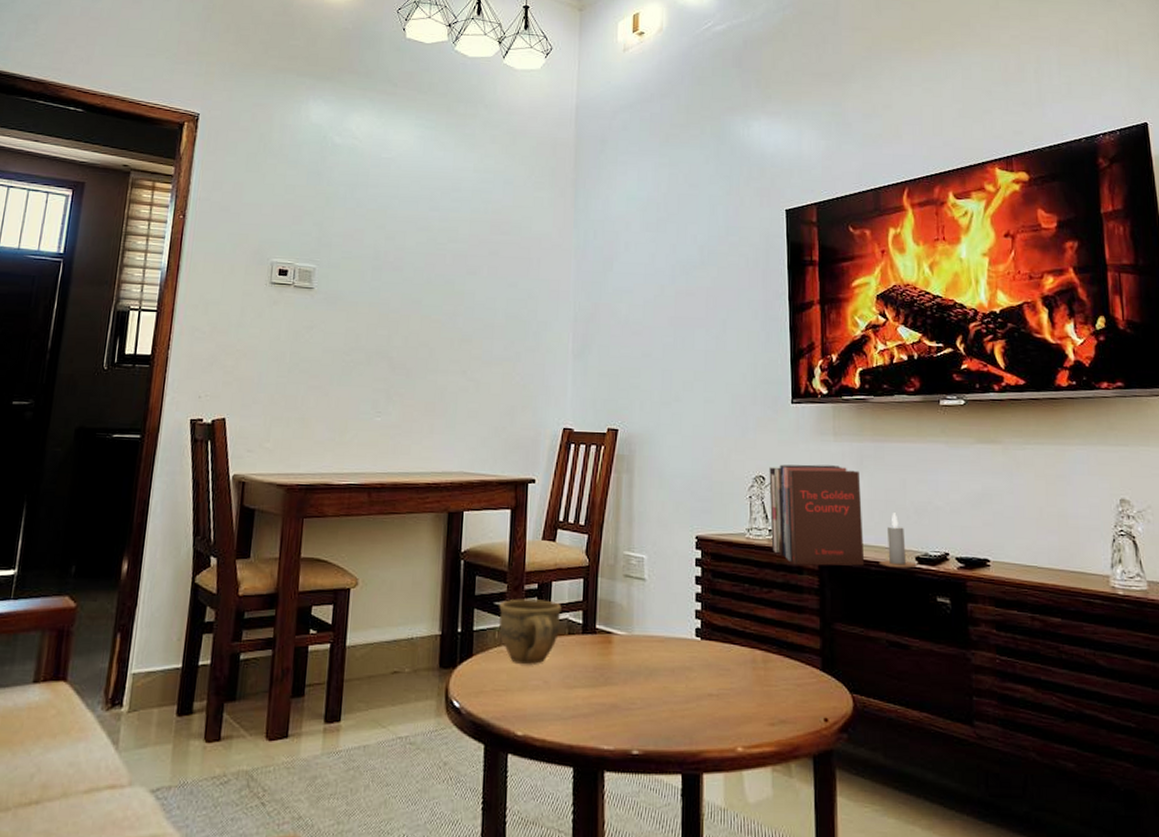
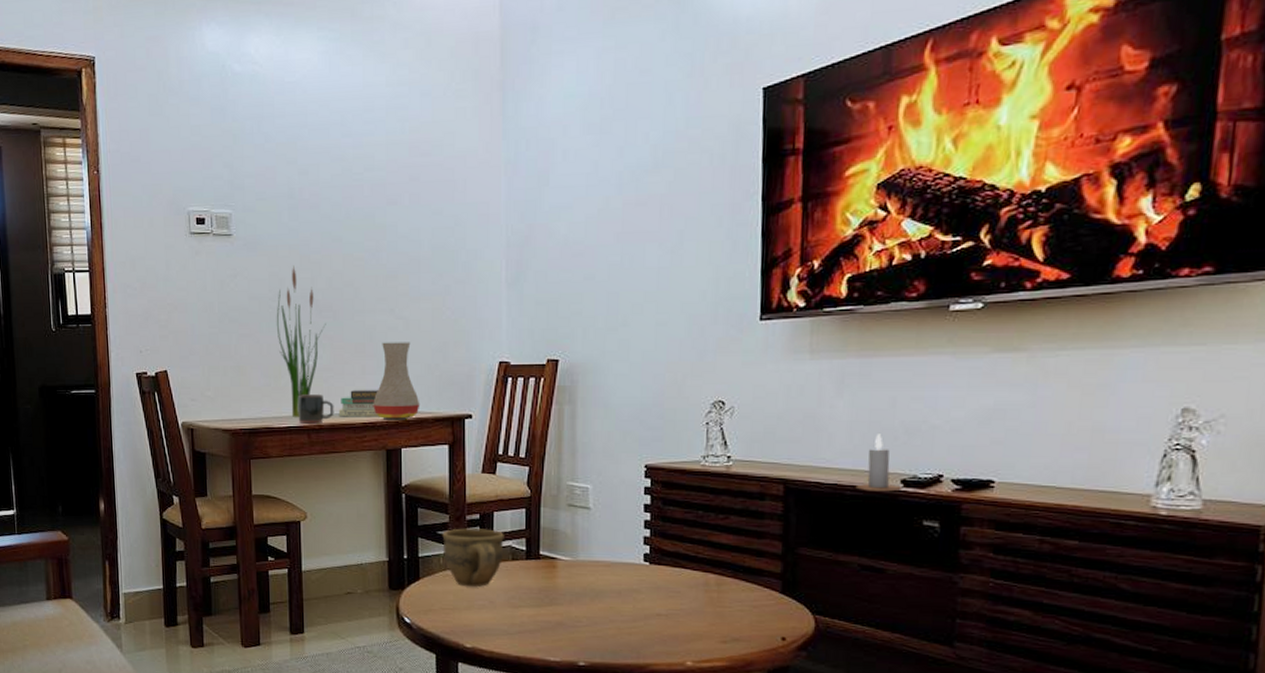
plant: none [347,322,398,476] -> present [276,265,326,418]
mug: none [360,450,399,482] -> present [297,393,334,424]
books: none [402,448,445,477] -> present [338,389,378,417]
vase: none [438,402,486,482] -> present [373,342,420,420]
books: present [769,464,865,567] -> none [729,386,840,492]

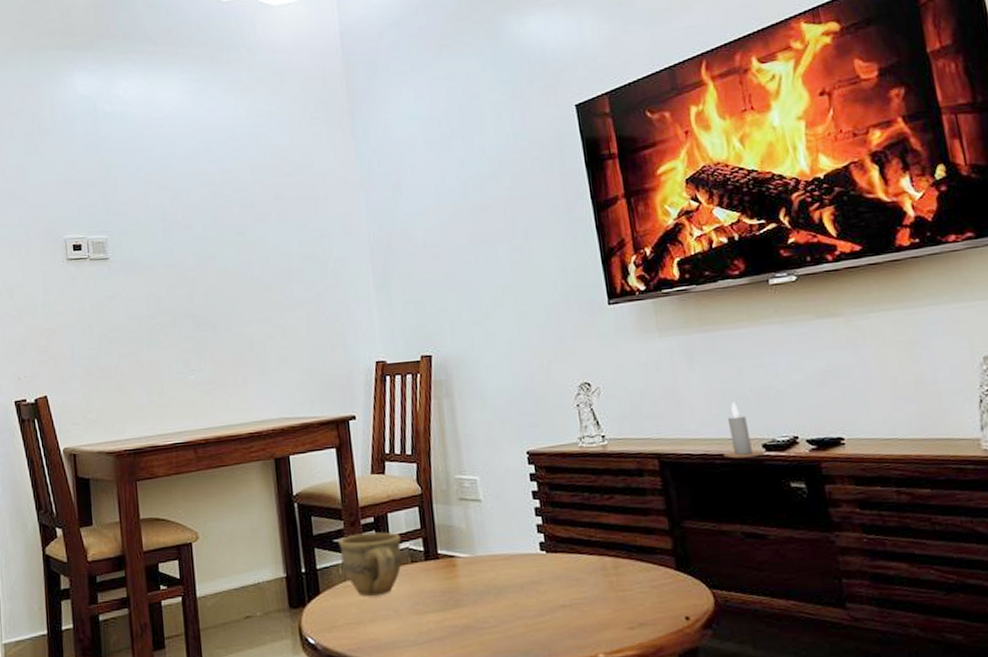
plant: present [276,265,326,418] -> none [155,283,206,434]
mug: present [297,393,334,424] -> none [181,407,220,439]
books: present [338,389,378,417] -> none [223,398,264,429]
vase: present [373,342,420,420] -> none [257,349,304,428]

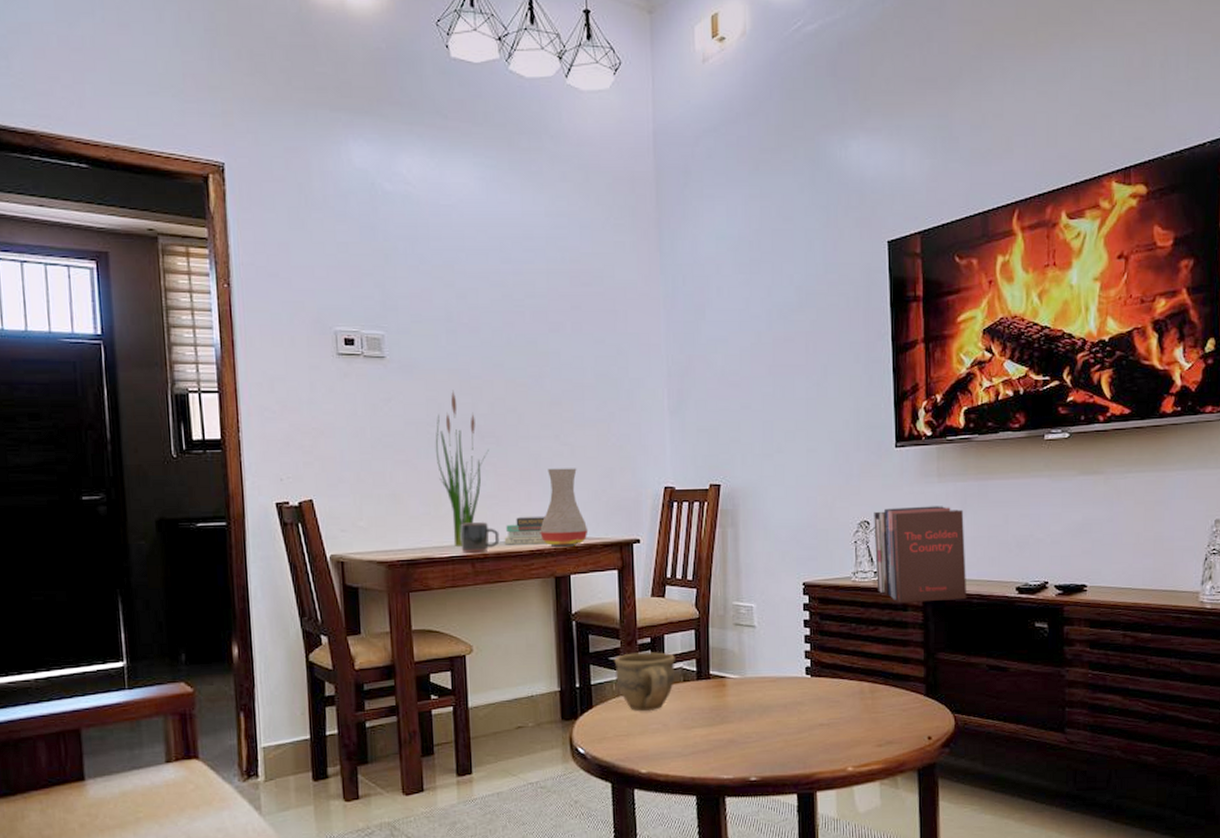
plant: none [155,283,206,434] -> present [435,390,489,548]
mug: none [181,407,220,439] -> present [460,521,500,553]
books: none [223,398,264,429] -> present [504,515,546,545]
vase: none [257,349,304,428] -> present [540,468,589,547]
books: none [594,362,709,468] -> present [874,506,967,603]
candle: present [723,402,765,459] -> none [980,547,1017,599]

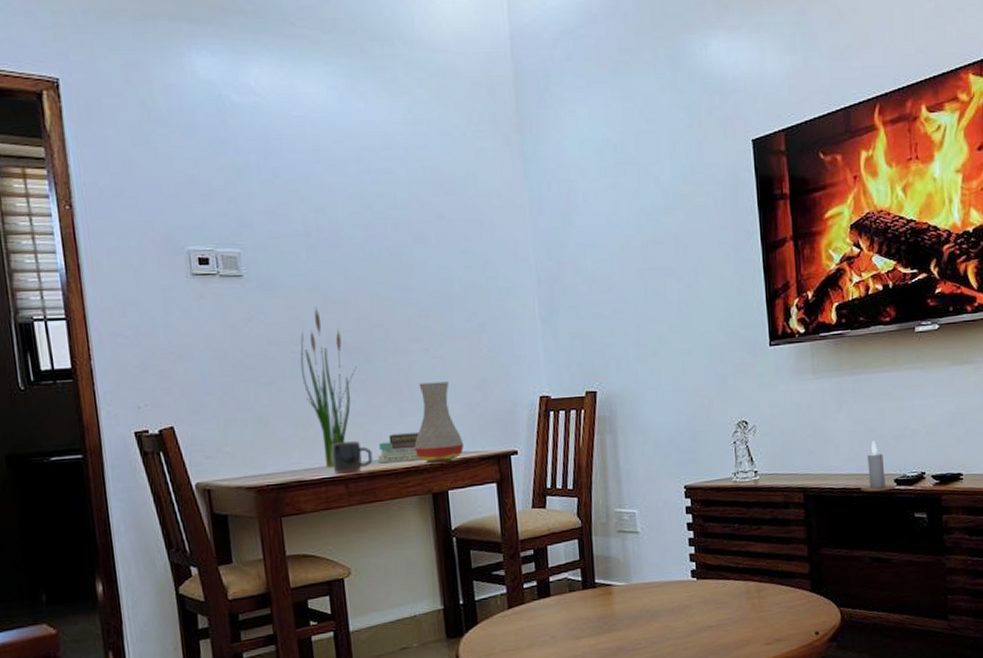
cup: present [614,652,675,711] -> none [497,564,560,624]
books: present [874,506,967,603] -> none [751,402,847,501]
candle: none [980,547,1017,599] -> present [860,441,896,492]

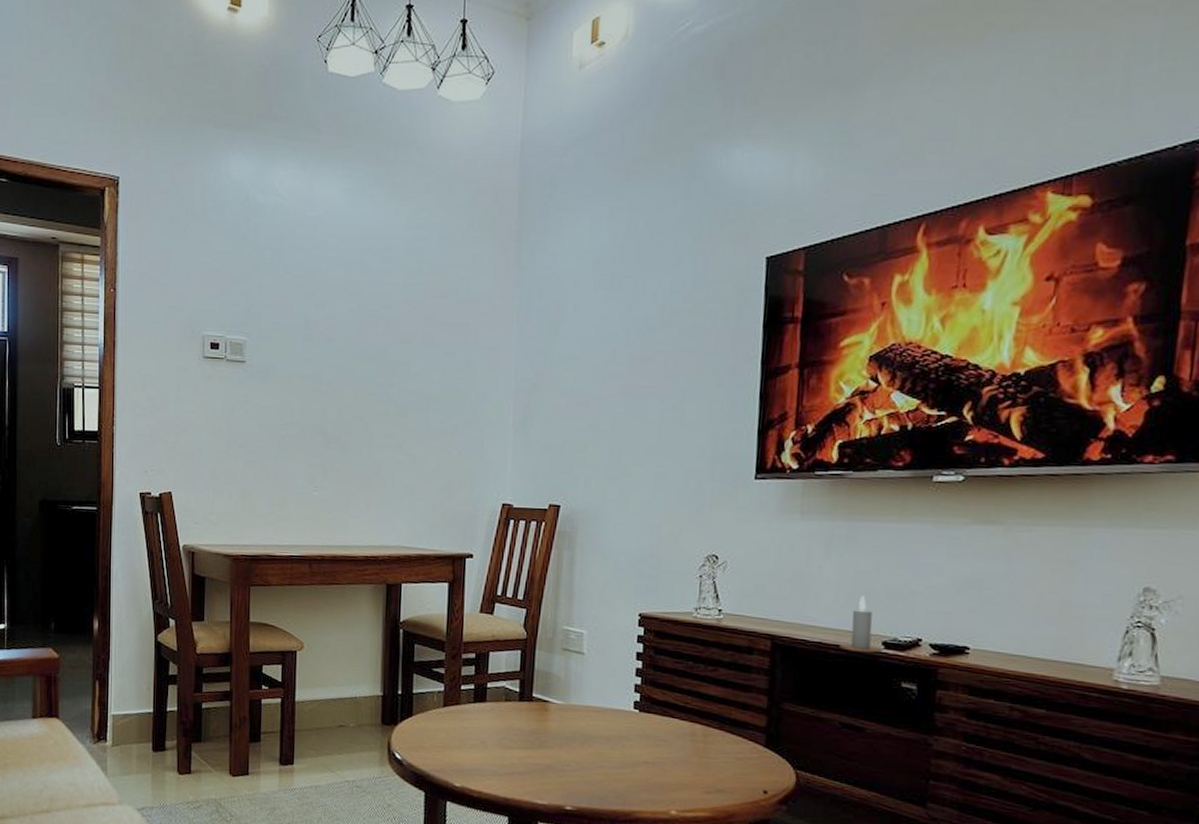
plant: present [300,307,357,469] -> none [284,396,334,548]
mug: present [331,440,373,474] -> none [300,524,337,554]
books: present [377,431,421,464] -> none [341,522,382,550]
vase: present [414,381,464,463] -> none [376,477,423,556]

